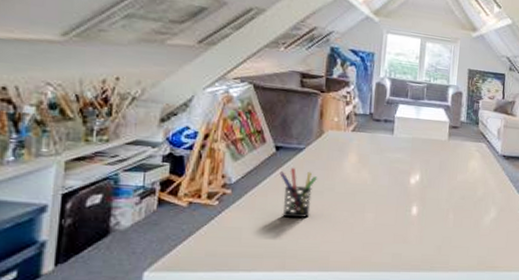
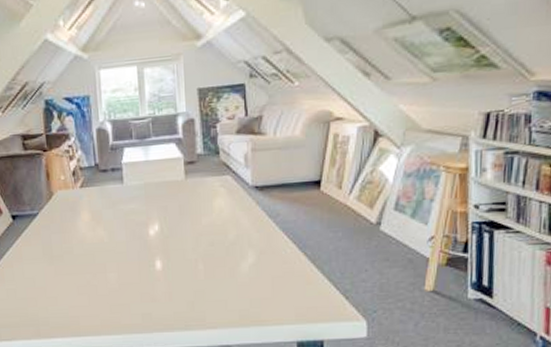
pen holder: present [279,167,317,218] -> none [20,234,55,286]

